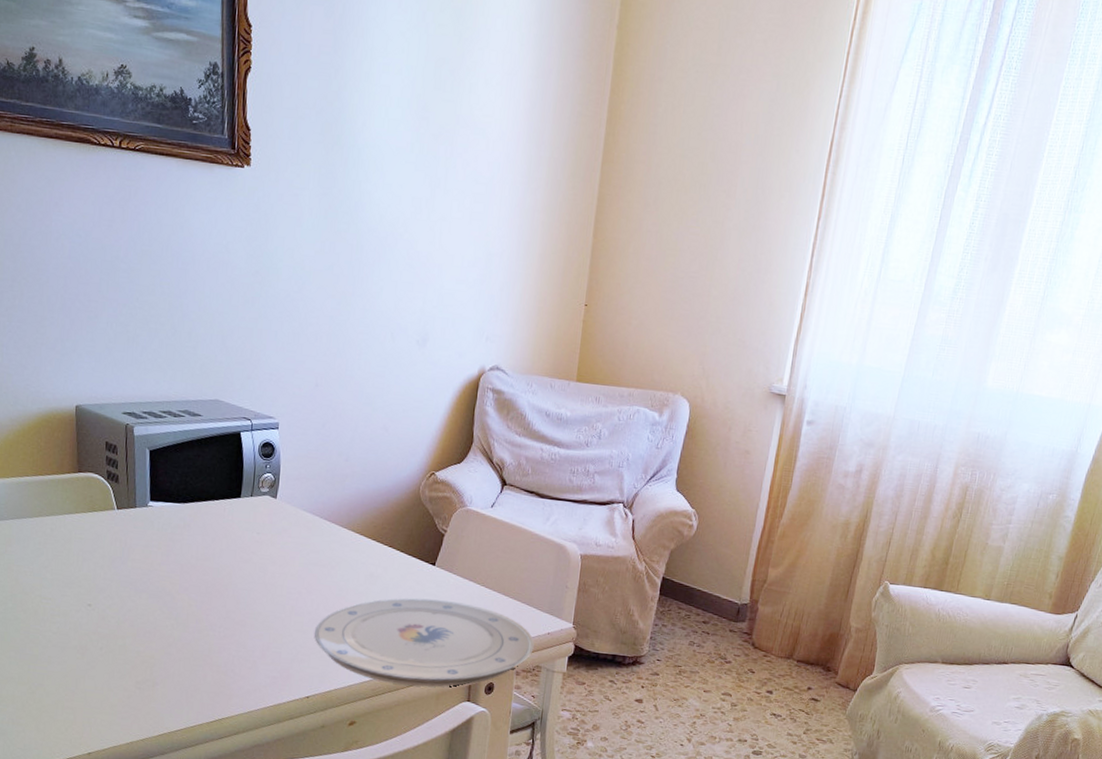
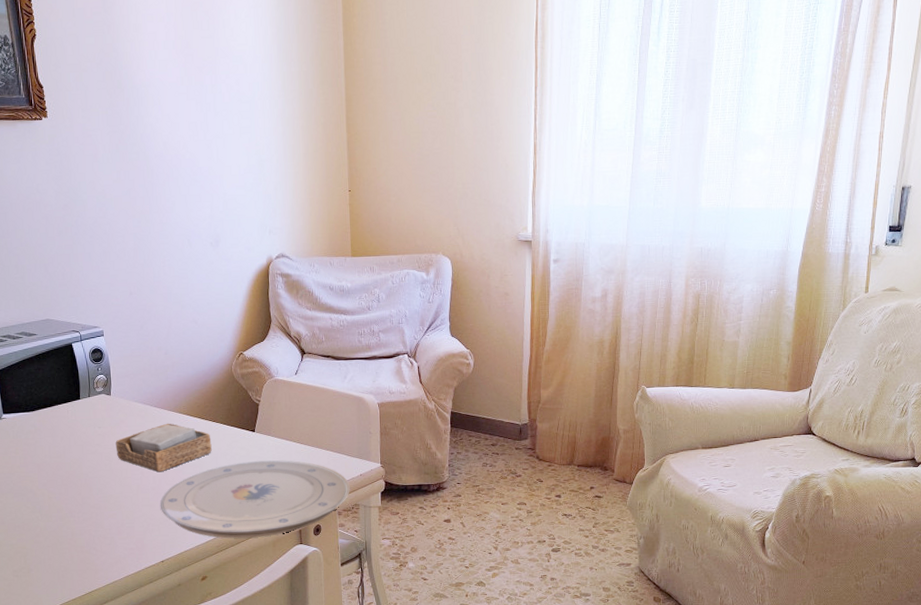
napkin holder: none [273,540,384,595] -> present [115,423,212,472]

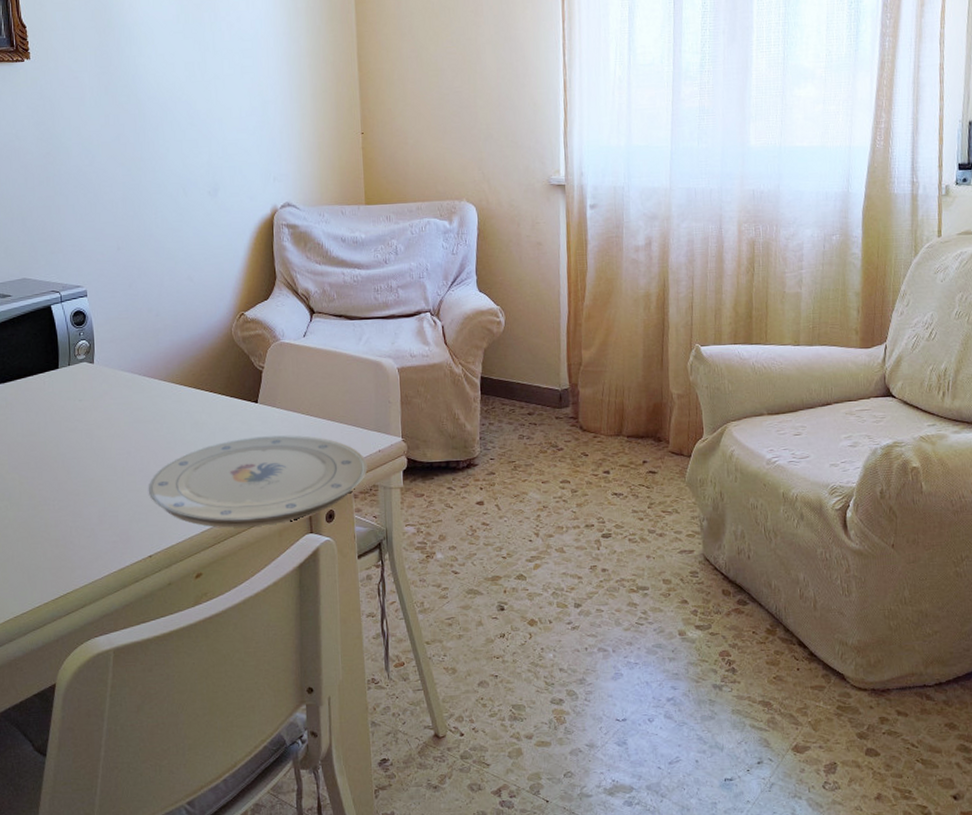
napkin holder: present [115,423,212,472] -> none [98,394,209,452]

